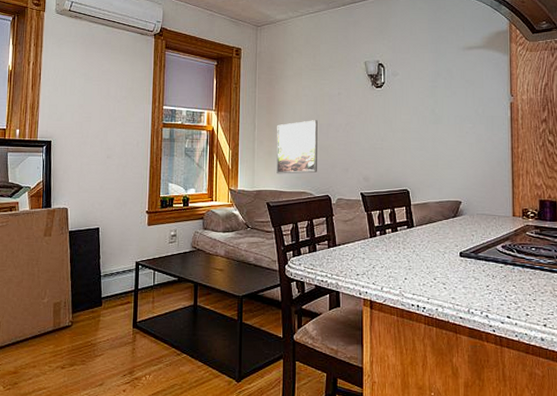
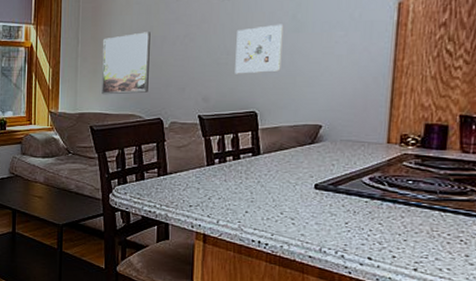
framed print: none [389,116,426,158] -> present [235,24,284,74]

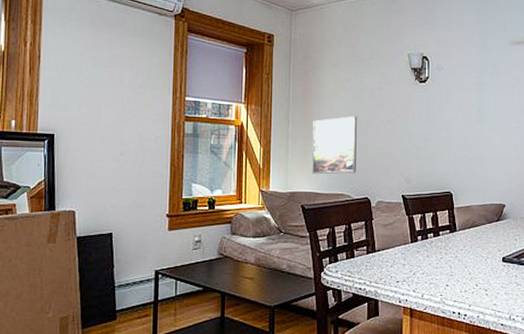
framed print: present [235,24,284,74] -> none [432,114,470,158]

